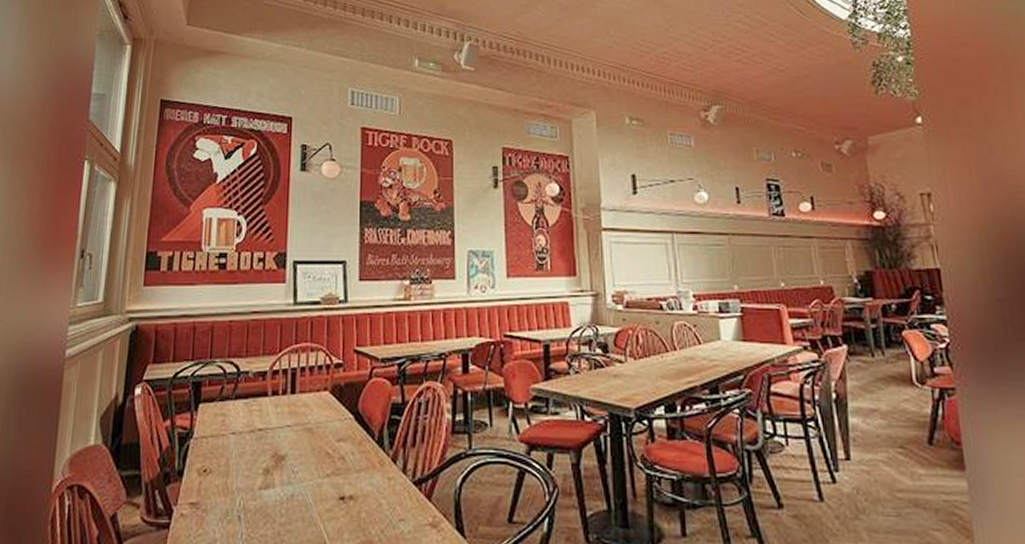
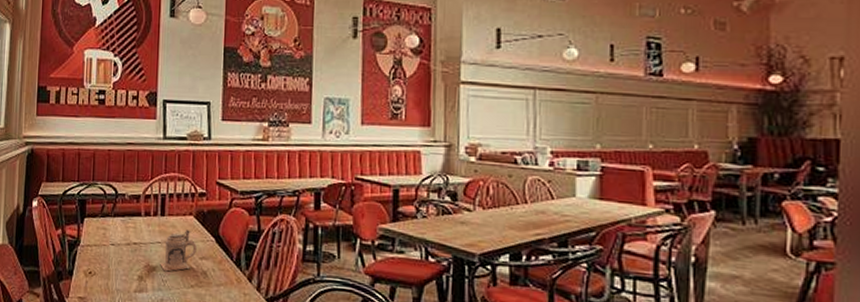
beer mug: none [290,408,334,461] -> present [160,229,198,272]

